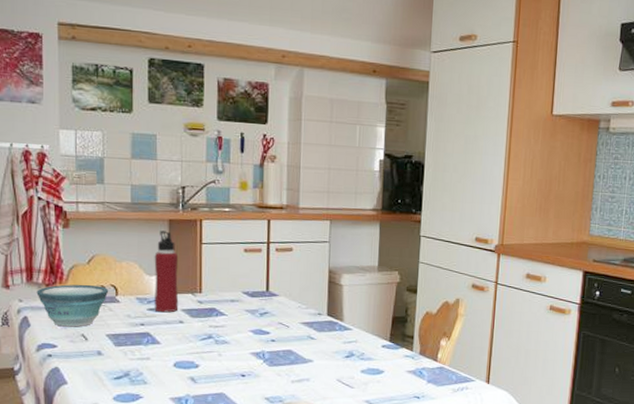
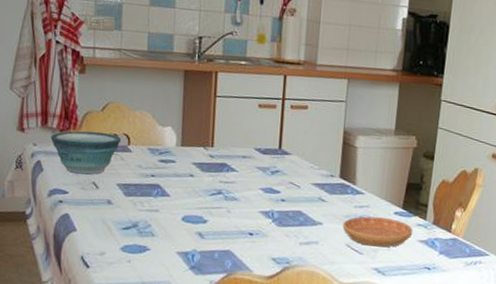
water bottle: present [154,230,179,313] -> none [165,81,192,166]
saucer: none [332,350,401,380] -> present [342,216,413,248]

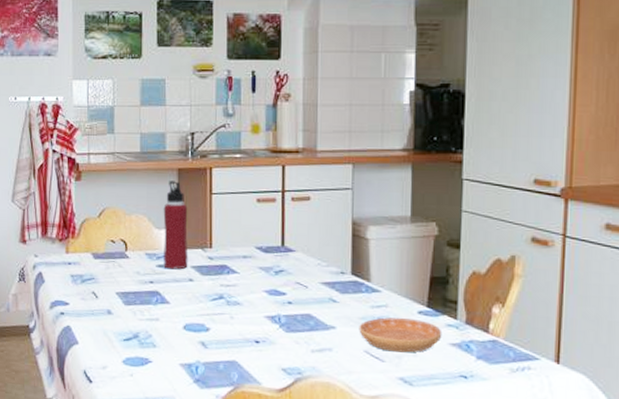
bowl: present [50,131,122,175] -> none [50,239,119,284]
water bottle: none [165,81,192,166] -> present [163,181,188,270]

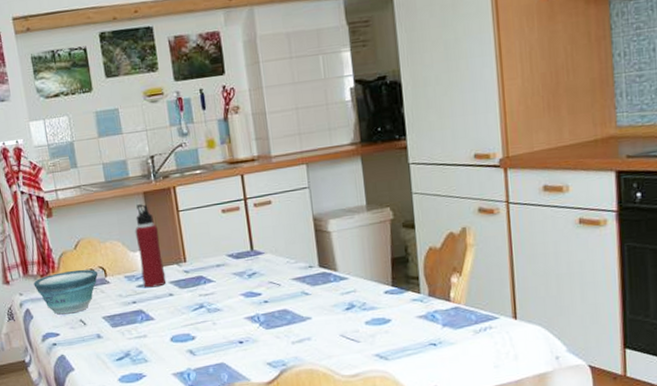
bowl: none [50,239,119,284] -> present [33,269,99,315]
saucer: present [359,317,443,353] -> none [332,299,409,332]

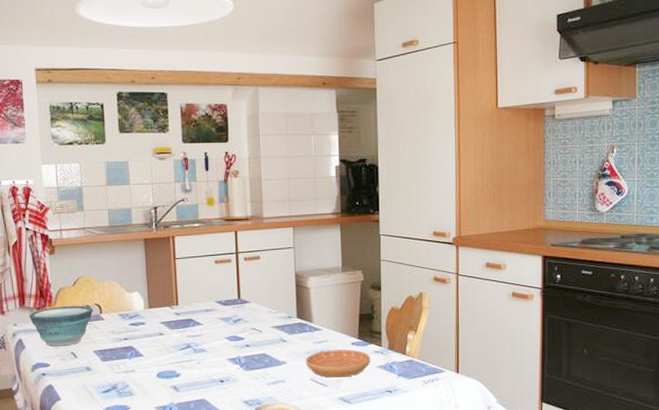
water bottle: present [135,204,167,288] -> none [133,249,158,327]
saucer: none [332,299,409,332] -> present [305,349,371,378]

